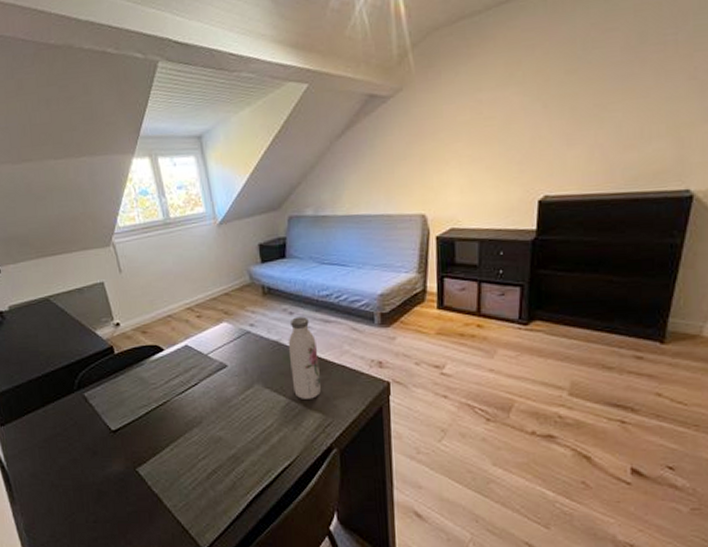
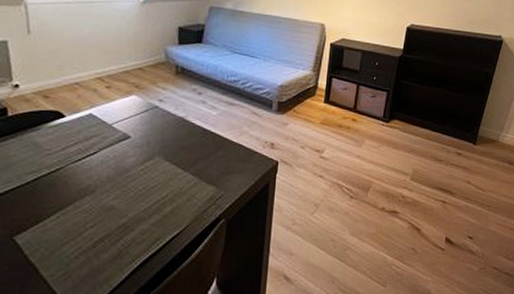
water bottle: present [288,316,322,399] -> none [192,97,220,173]

